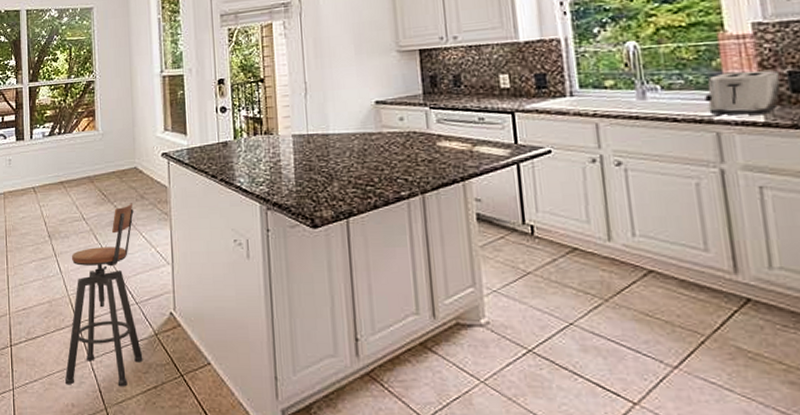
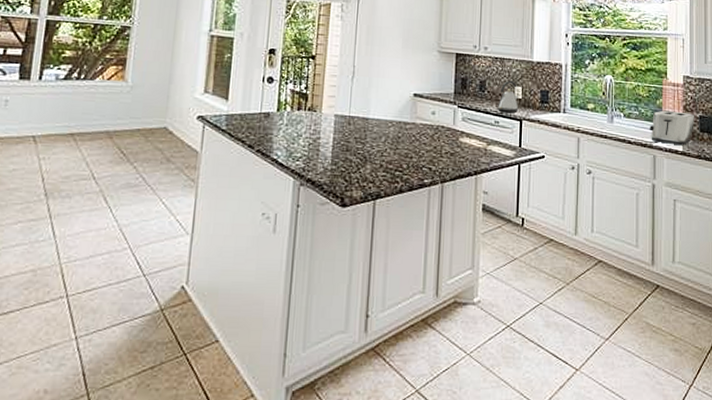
bar stool: present [65,203,143,387] -> none [40,165,156,368]
kettle: none [478,68,508,109] -> present [497,80,519,115]

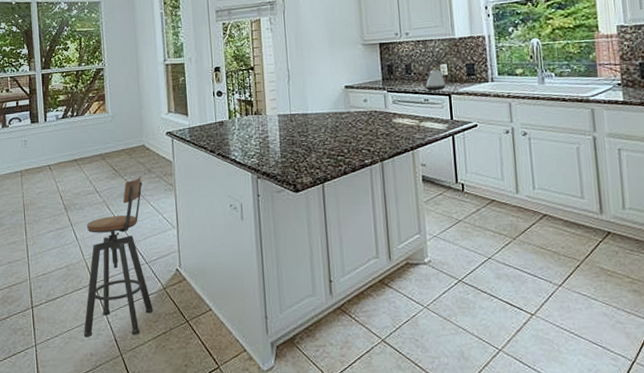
bar stool: none [40,165,156,368] -> present [84,176,153,338]
toaster: present [650,110,694,146] -> none [584,62,634,96]

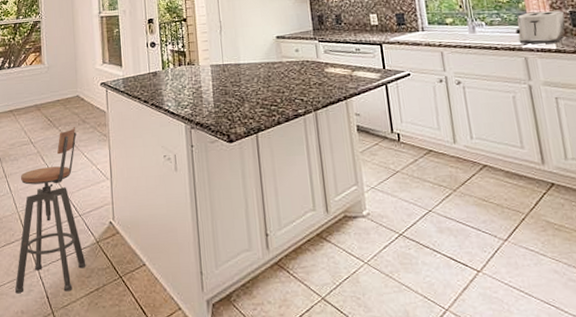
kettle: present [424,59,446,92] -> none [355,10,377,41]
toaster: none [584,62,634,96] -> present [515,10,565,44]

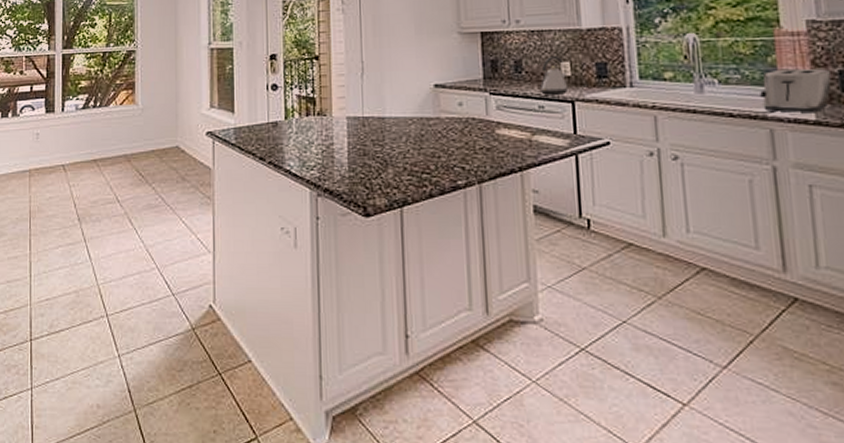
bar stool: present [15,127,86,294] -> none [91,185,178,386]
kettle: none [355,10,377,41] -> present [539,55,569,97]

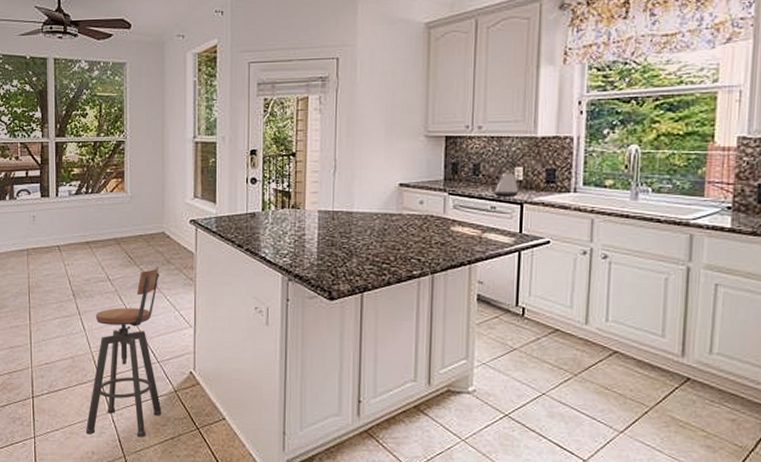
bar stool: none [91,185,178,386] -> present [86,267,162,437]
toaster: present [760,68,831,113] -> none [687,181,750,222]

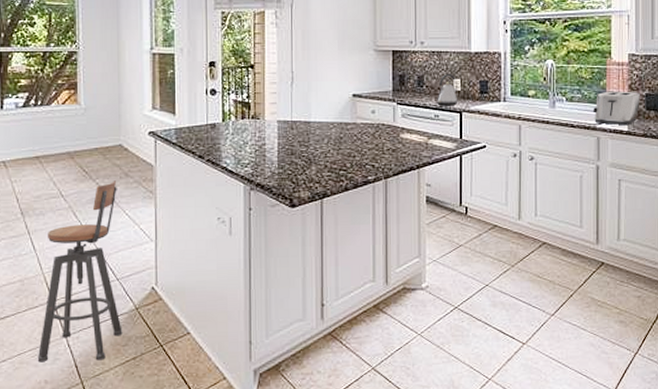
toaster: none [687,181,750,222] -> present [593,91,640,126]

